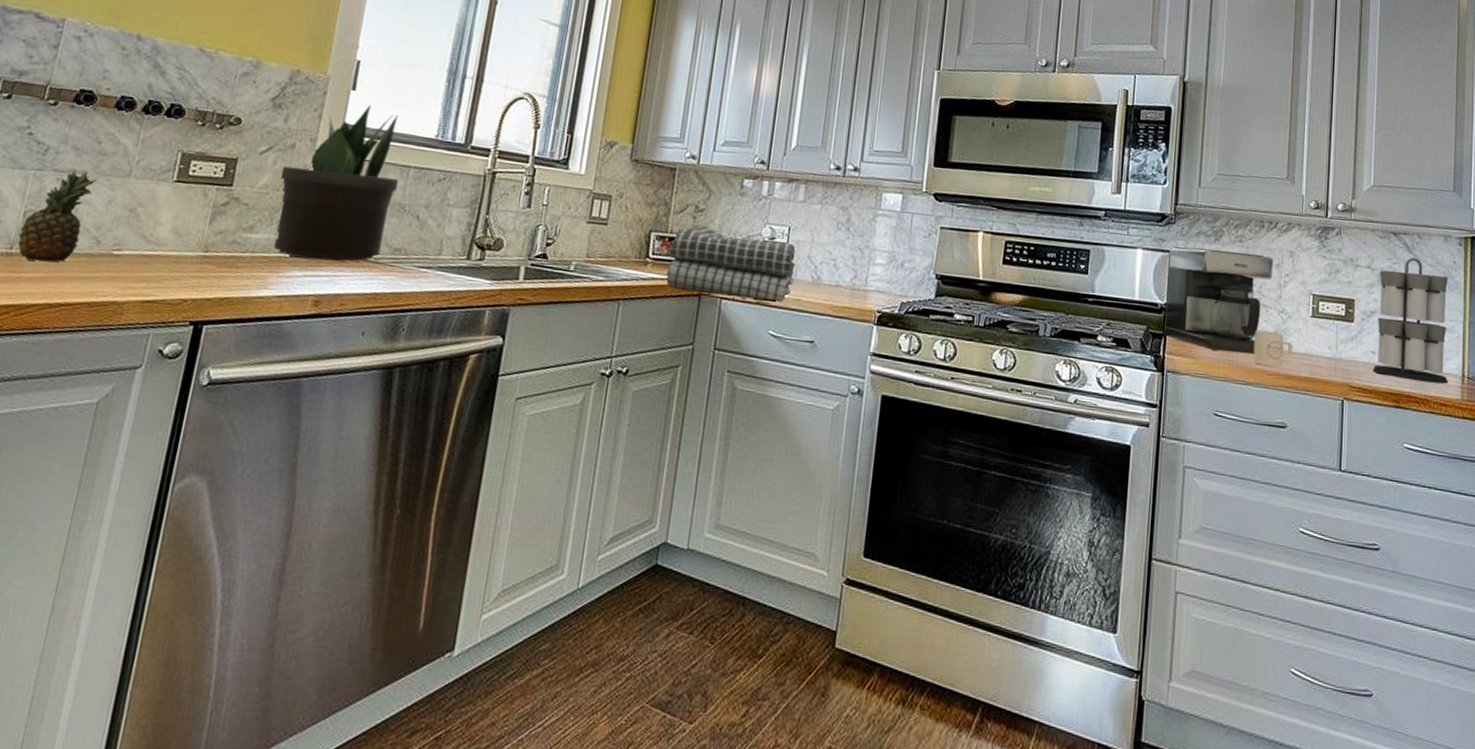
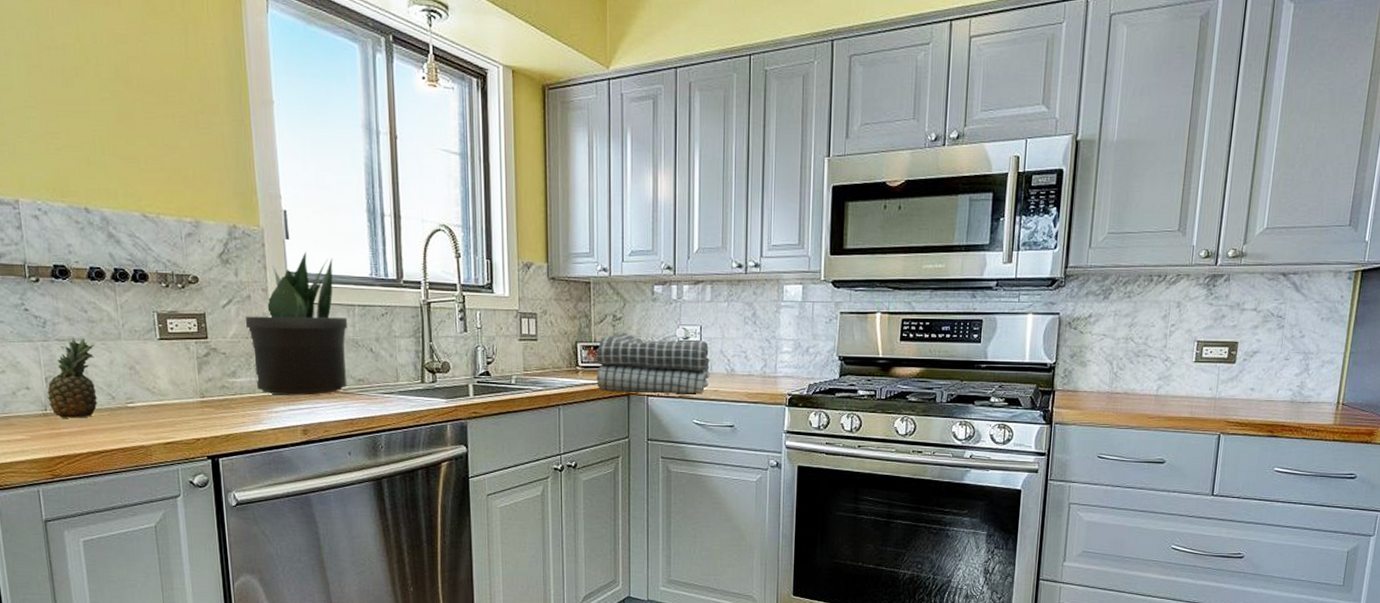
coffee maker: present [1164,247,1274,355] -> none [1053,307,1161,402]
mug: present [1253,329,1293,367] -> none [1137,378,1176,410]
spice rack: present [1372,257,1448,384] -> none [1250,296,1334,412]

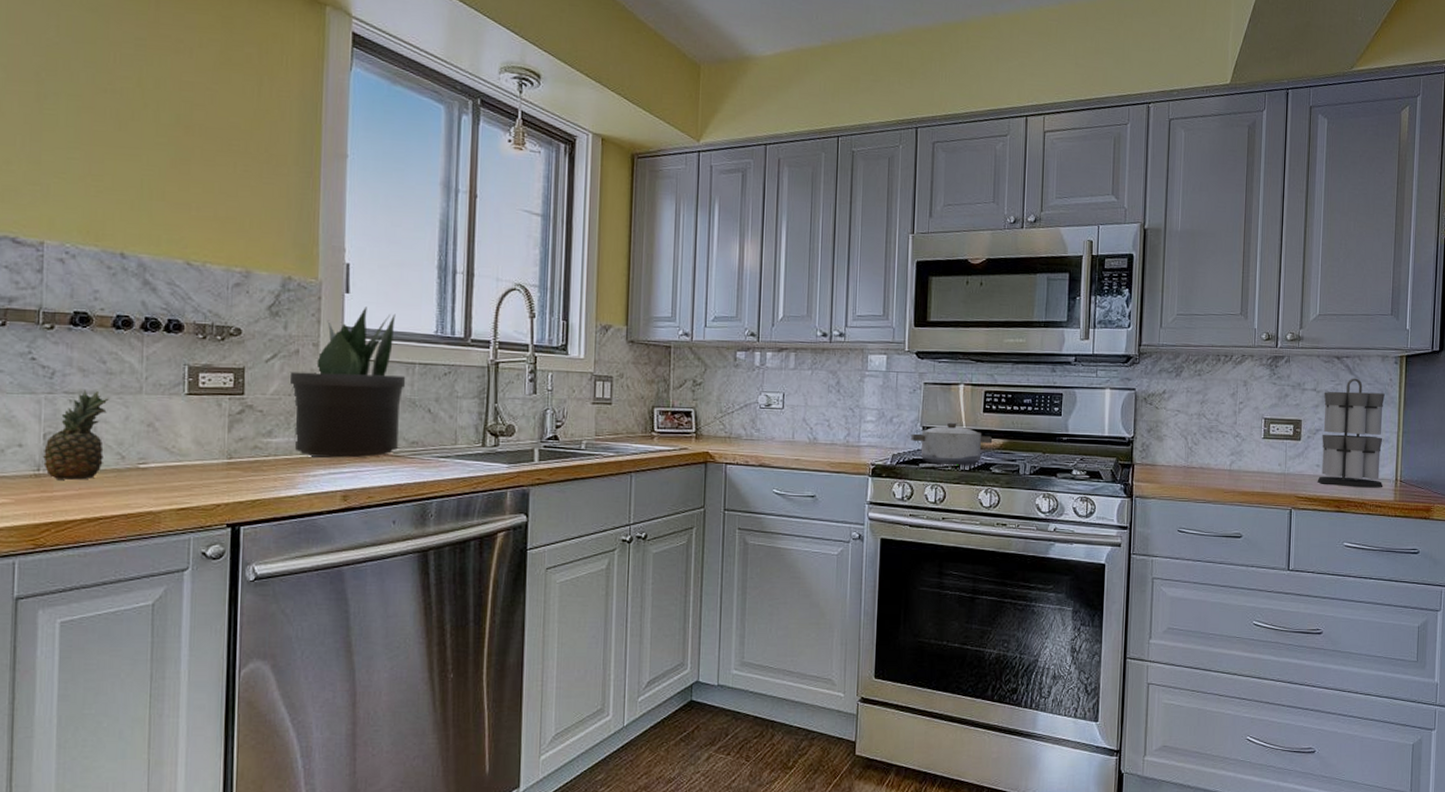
towel: present [596,332,710,394] -> none [672,397,792,463]
cooking pot: none [826,351,910,394] -> present [910,422,993,465]
spice rack: none [1250,296,1334,412] -> present [1317,378,1385,488]

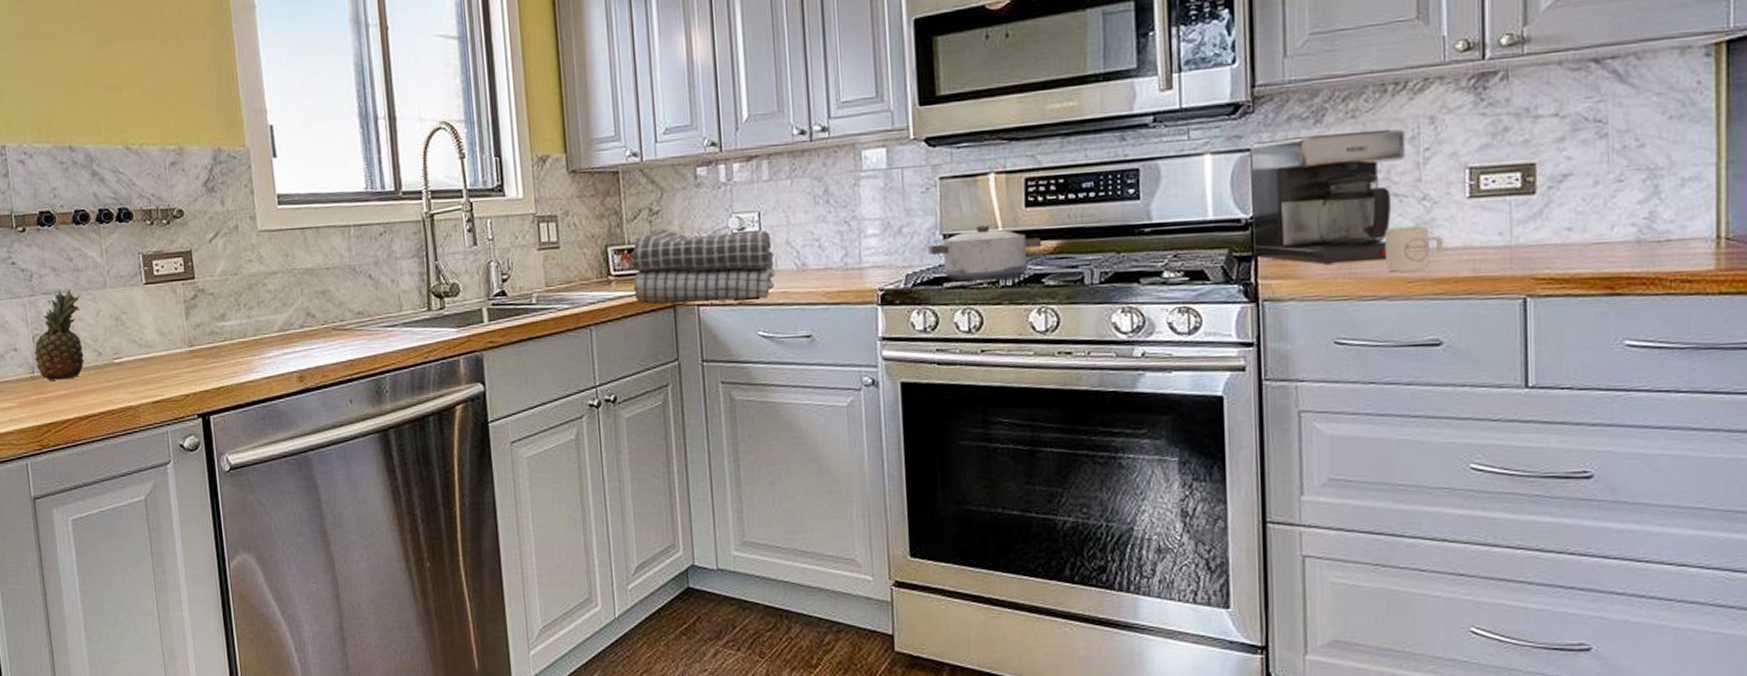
planter: present [289,307,406,458] -> none [232,170,344,338]
towel: none [672,397,792,463] -> present [631,228,775,305]
coffee maker: none [1132,384,1229,476] -> present [1250,129,1406,266]
mug: none [1211,453,1247,485] -> present [1384,225,1445,272]
spice rack: present [1317,378,1385,488] -> none [1569,88,1694,257]

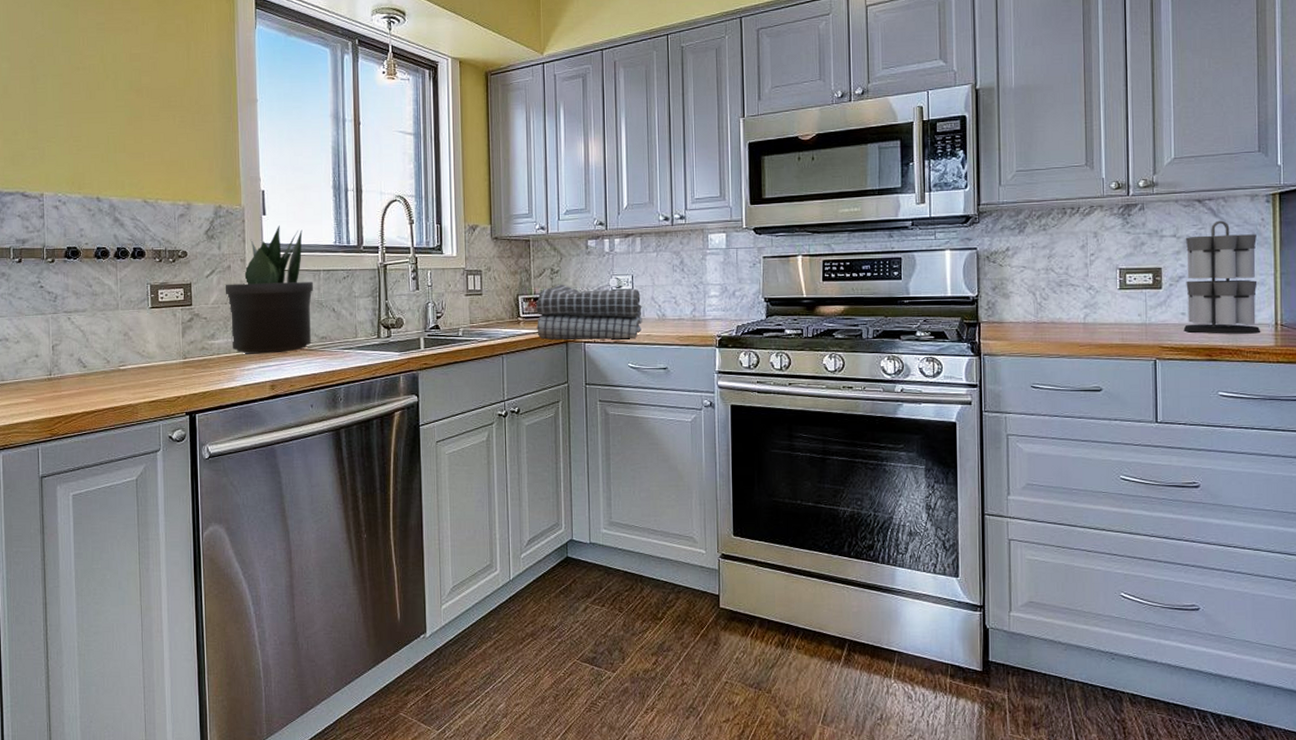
fruit: present [34,289,85,380] -> none [52,309,96,381]
planter: none [232,170,344,338] -> present [225,225,314,354]
cooking pot: present [927,224,1042,282] -> none [753,292,834,333]
coffee maker: present [1250,129,1406,266] -> none [976,239,1078,332]
mug: present [1384,225,1445,272] -> none [1064,307,1103,339]
spice rack: none [1569,88,1694,257] -> present [1183,220,1261,334]

